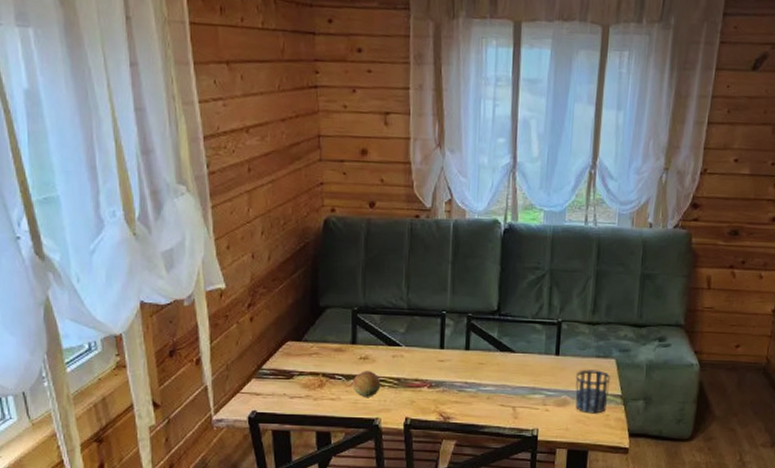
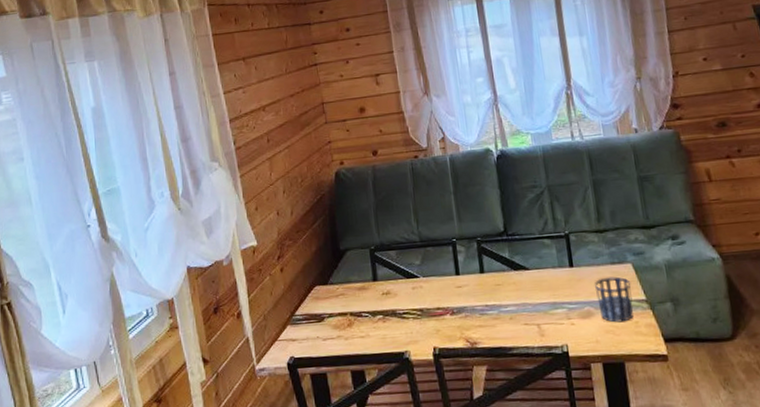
fruit: present [351,370,381,397] -> none [378,305,406,332]

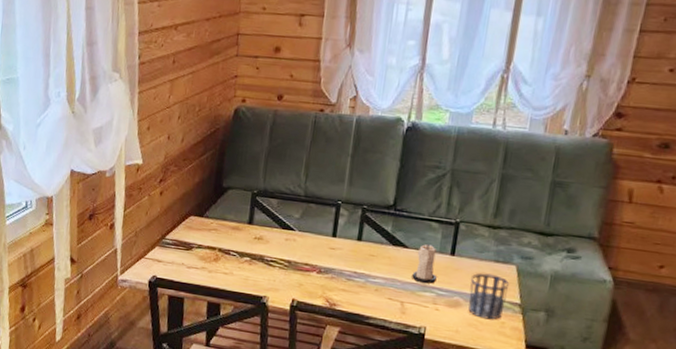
candle: none [538,262,564,302] -> present [412,244,437,284]

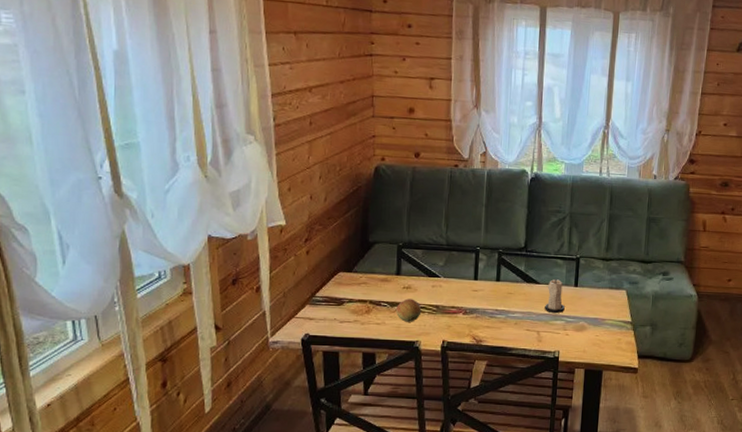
fruit: none [244,250,273,276] -> present [395,298,422,322]
cup: present [468,273,510,320] -> none [591,299,622,338]

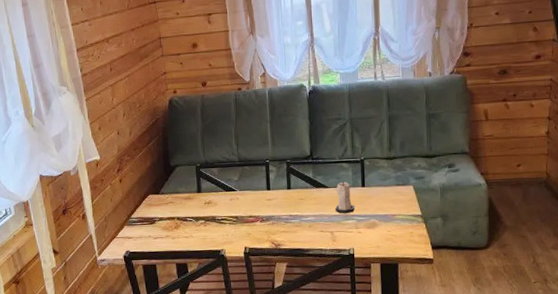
fruit: present [395,298,422,322] -> none [200,212,223,233]

